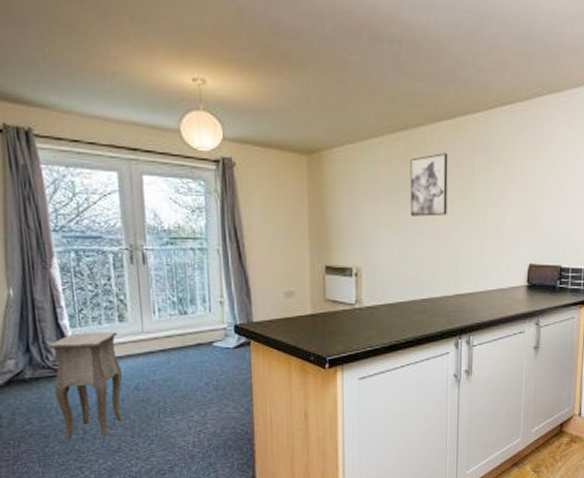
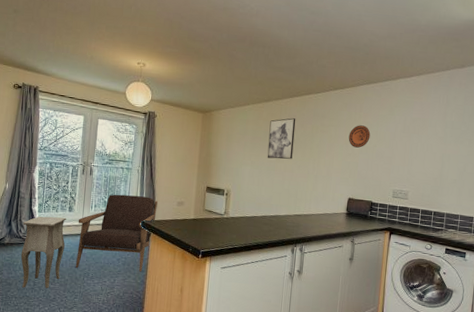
armchair: none [136,289,255,403] -> present [75,194,158,272]
decorative plate: none [525,157,556,191] -> present [348,125,371,148]

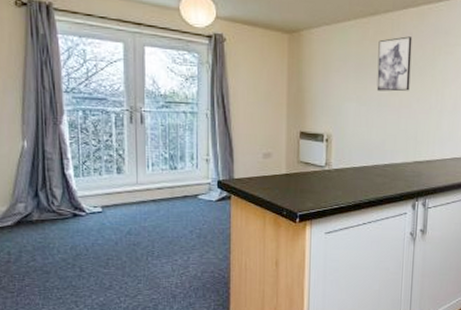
side table: present [20,216,67,288] -> none [54,182,117,276]
armchair: present [75,194,158,272] -> none [131,147,237,246]

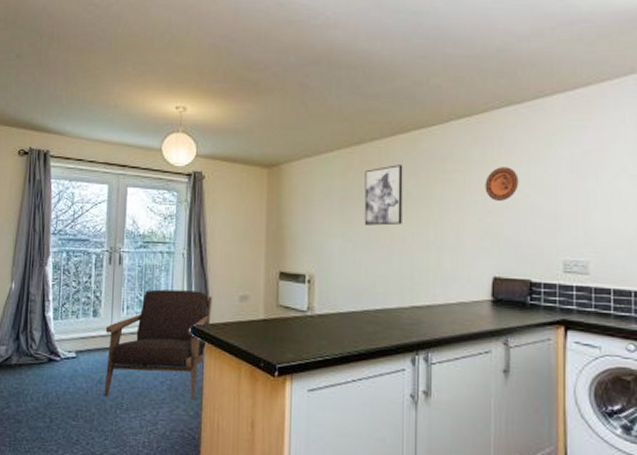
armchair: none [131,147,237,246] -> present [104,289,212,400]

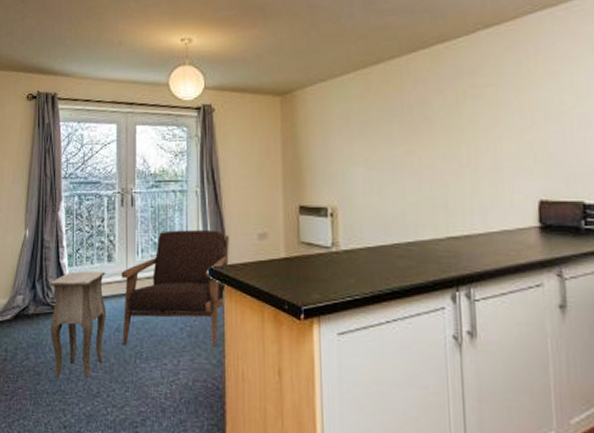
side table: none [32,325,91,427] -> present [49,271,106,379]
wall art: present [364,165,403,226] -> none [385,82,431,151]
decorative plate: present [485,167,519,201] -> none [521,77,561,115]

